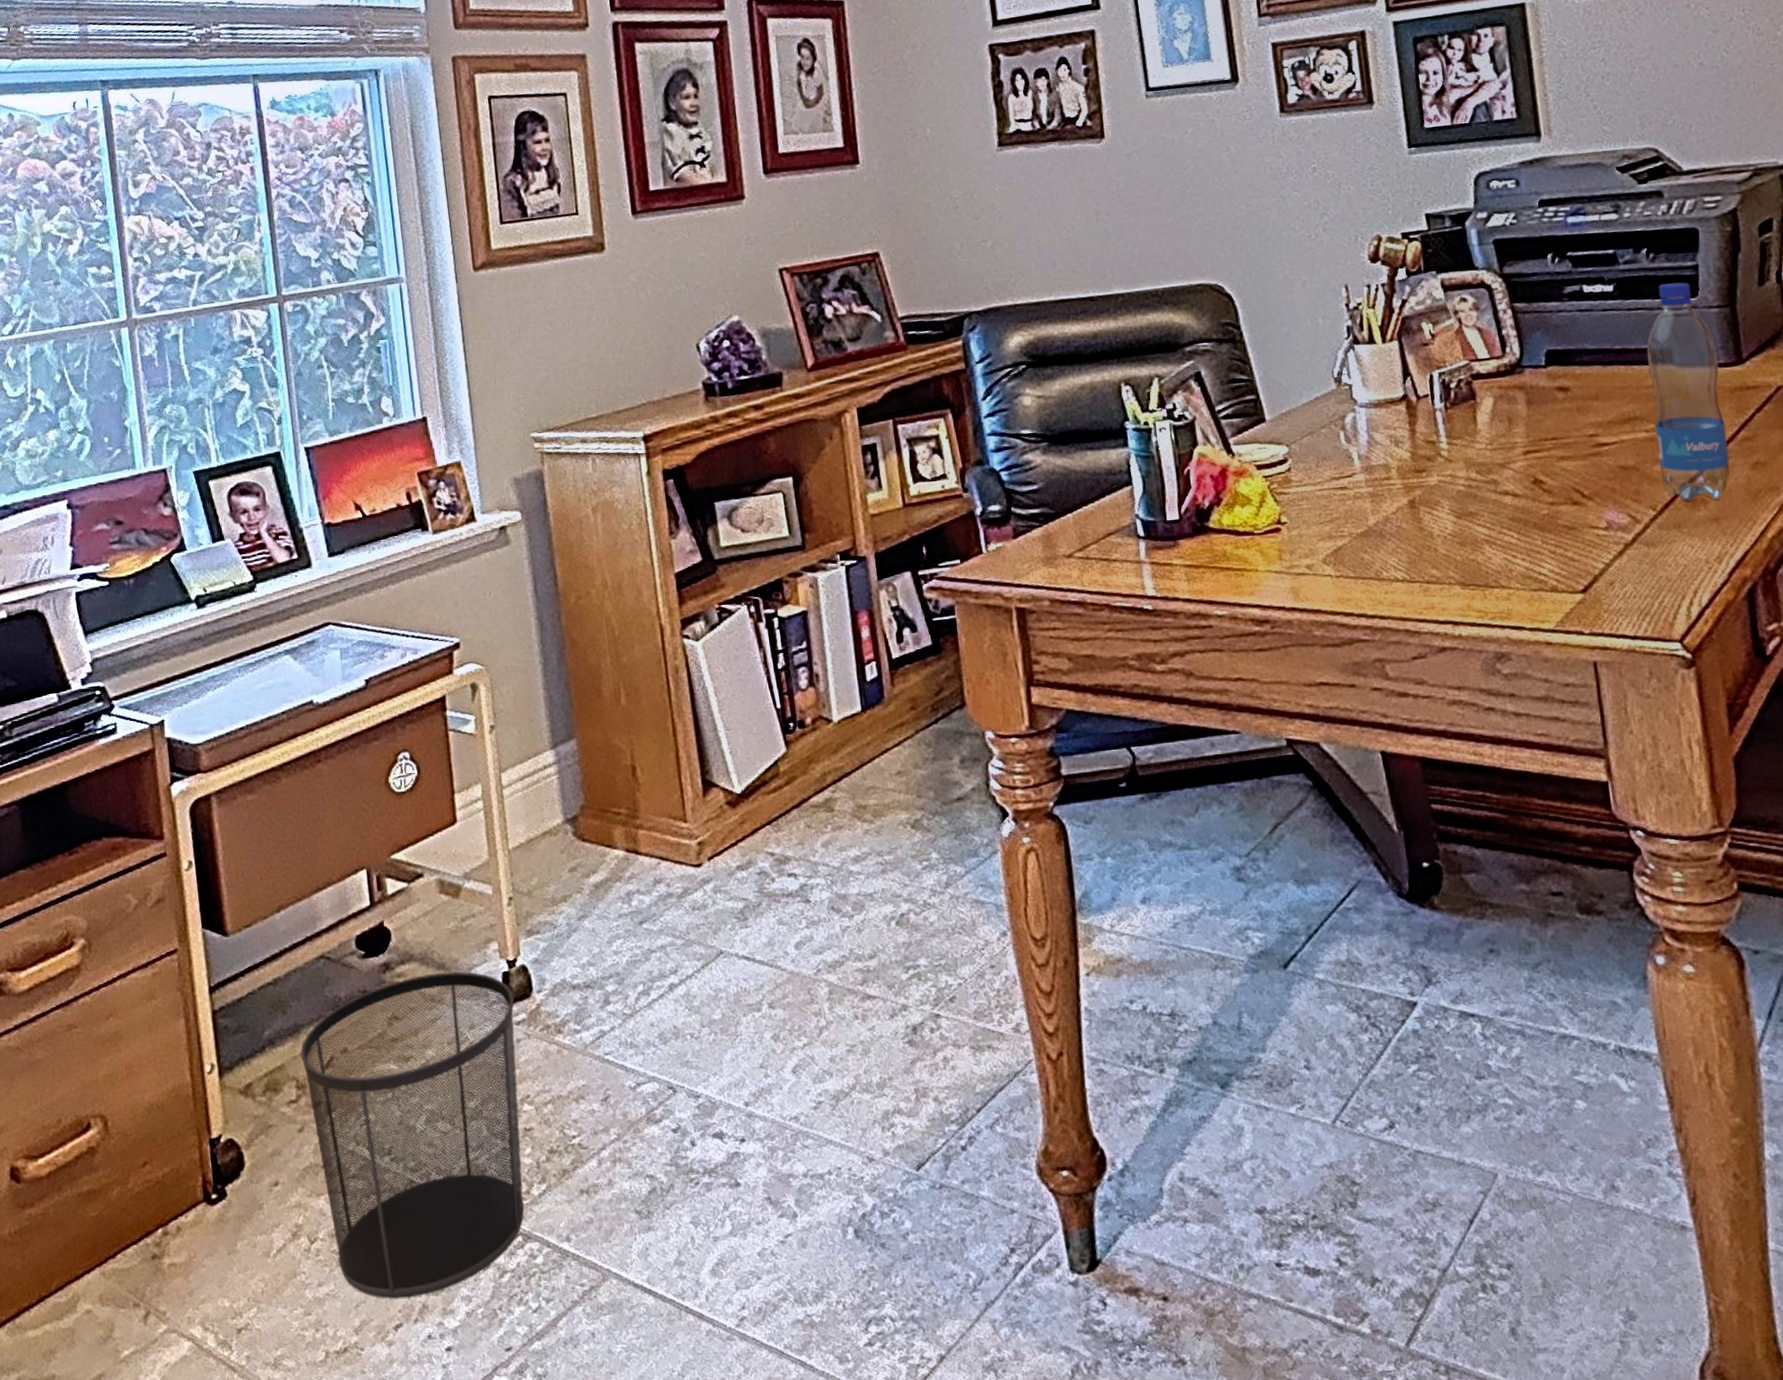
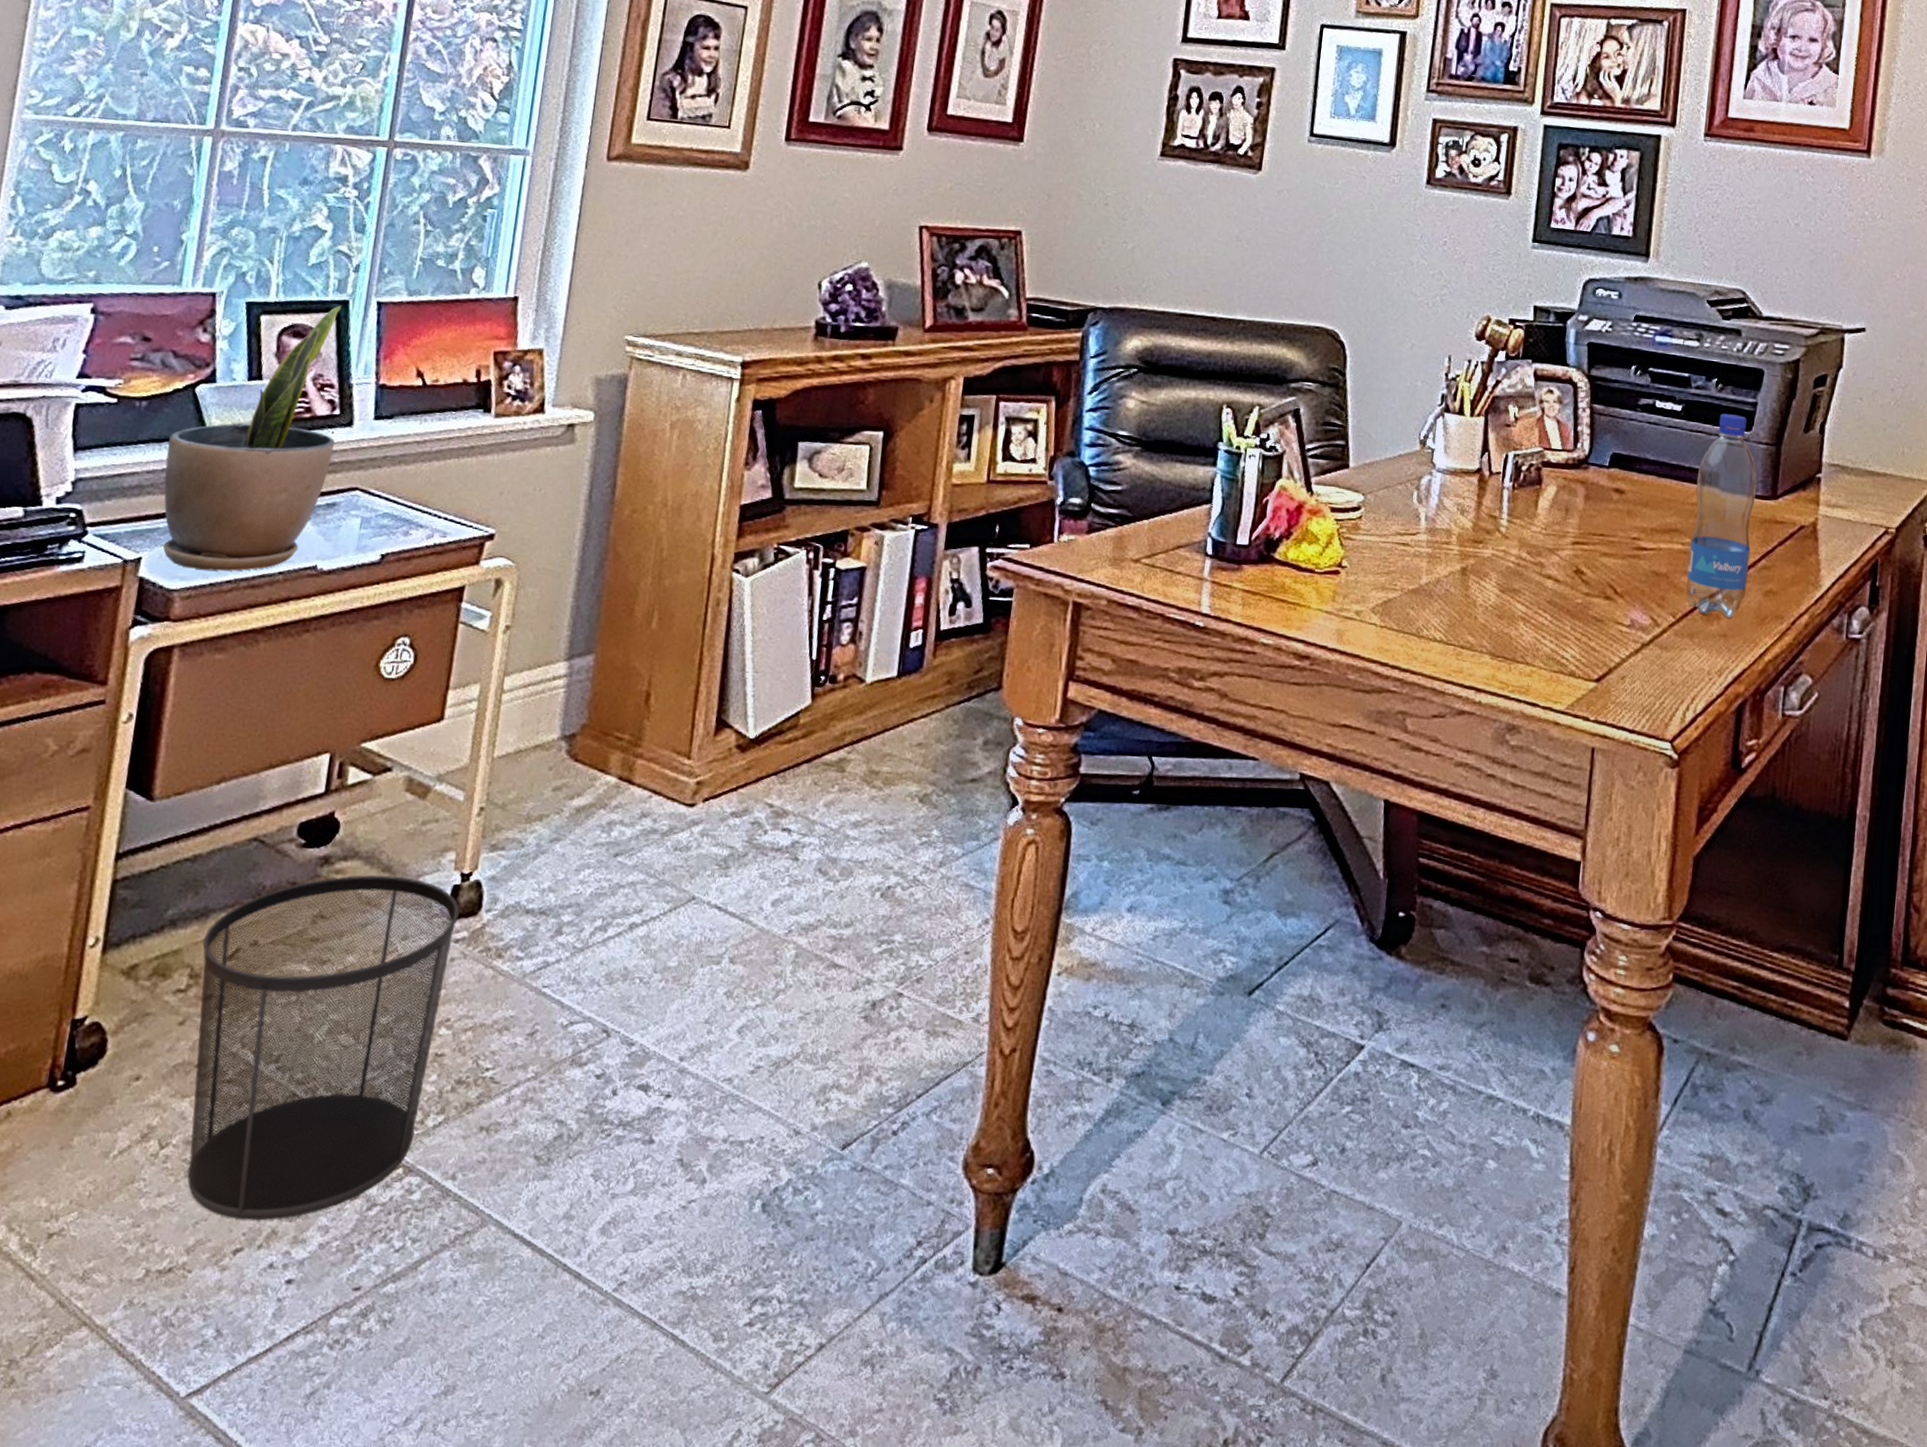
potted plant: none [160,458,301,723] -> present [162,305,341,571]

